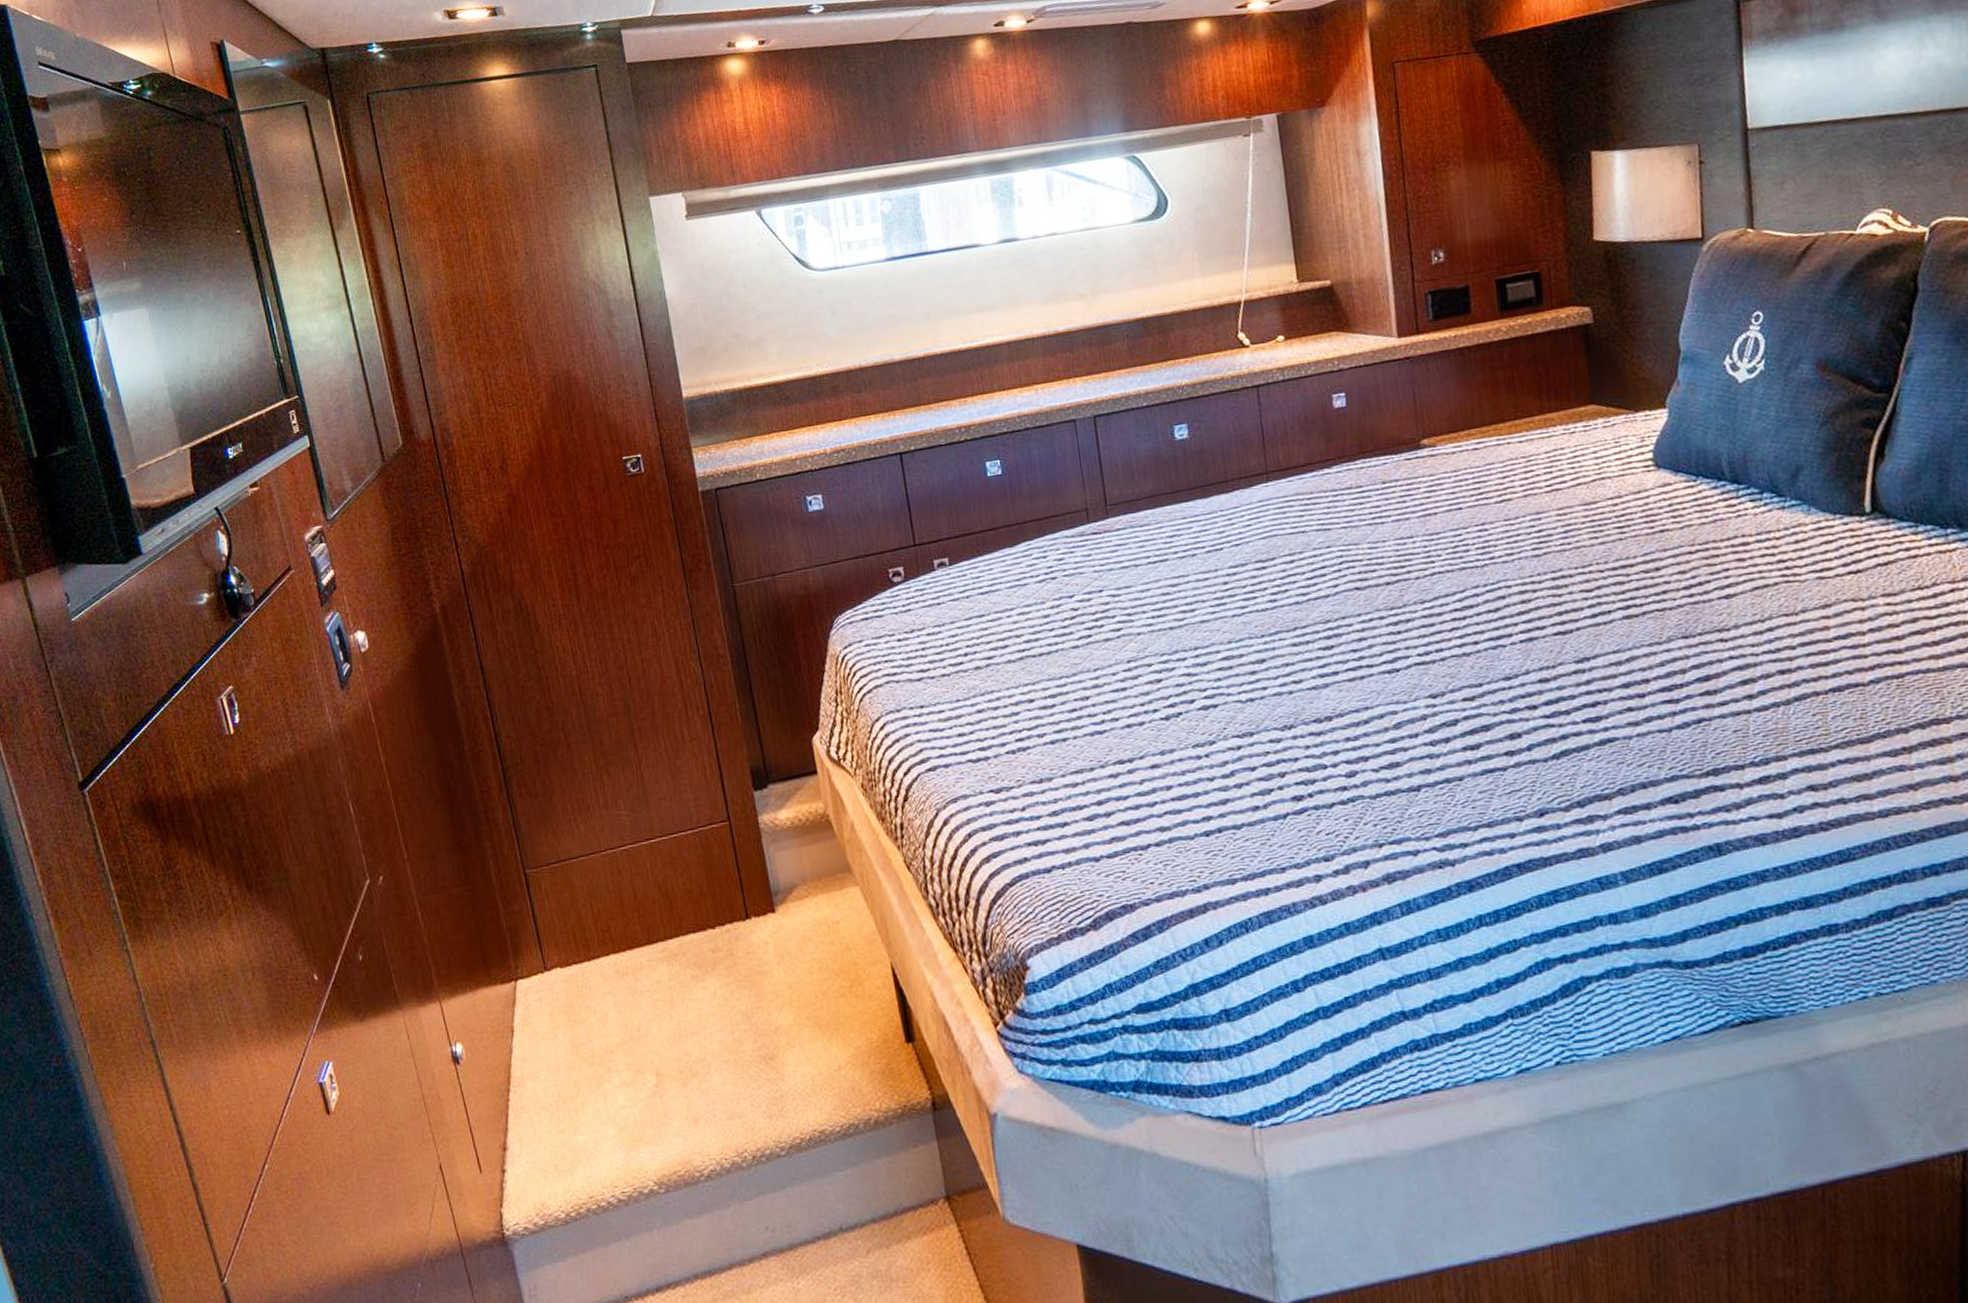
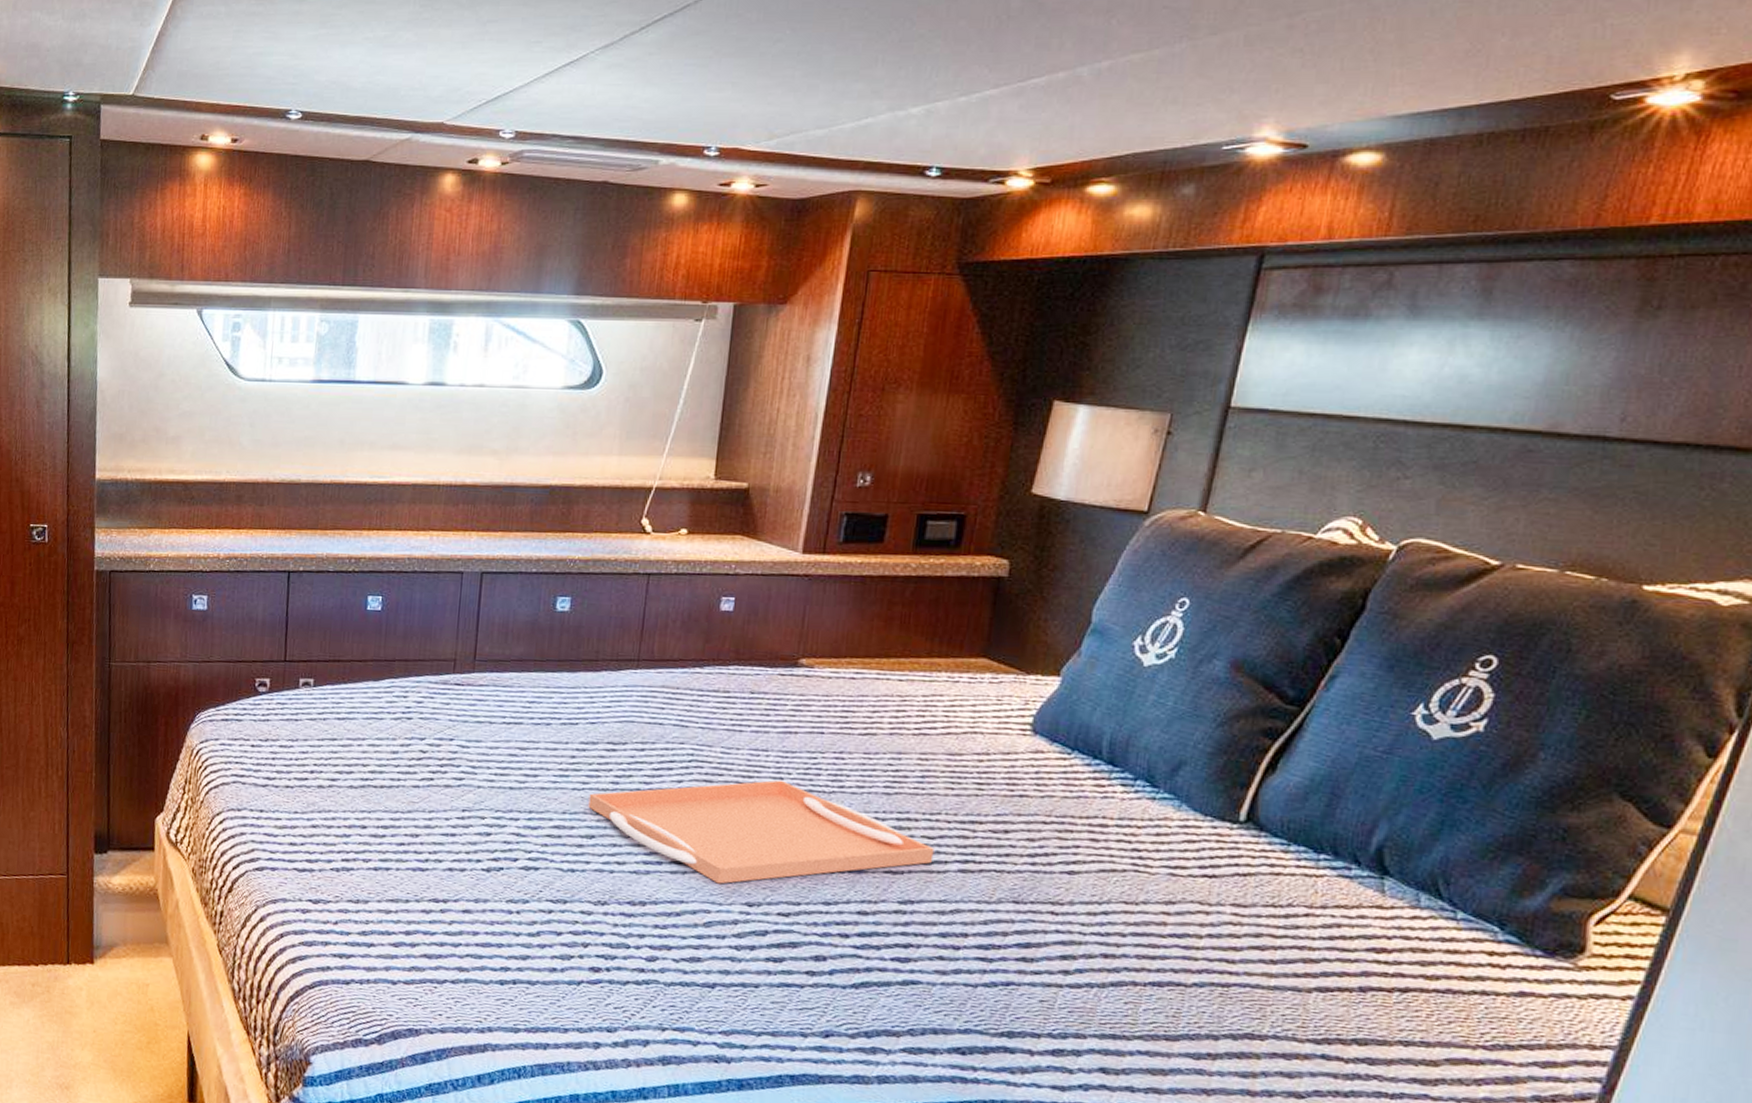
serving tray: none [1250,563,1597,682] -> present [588,780,934,884]

